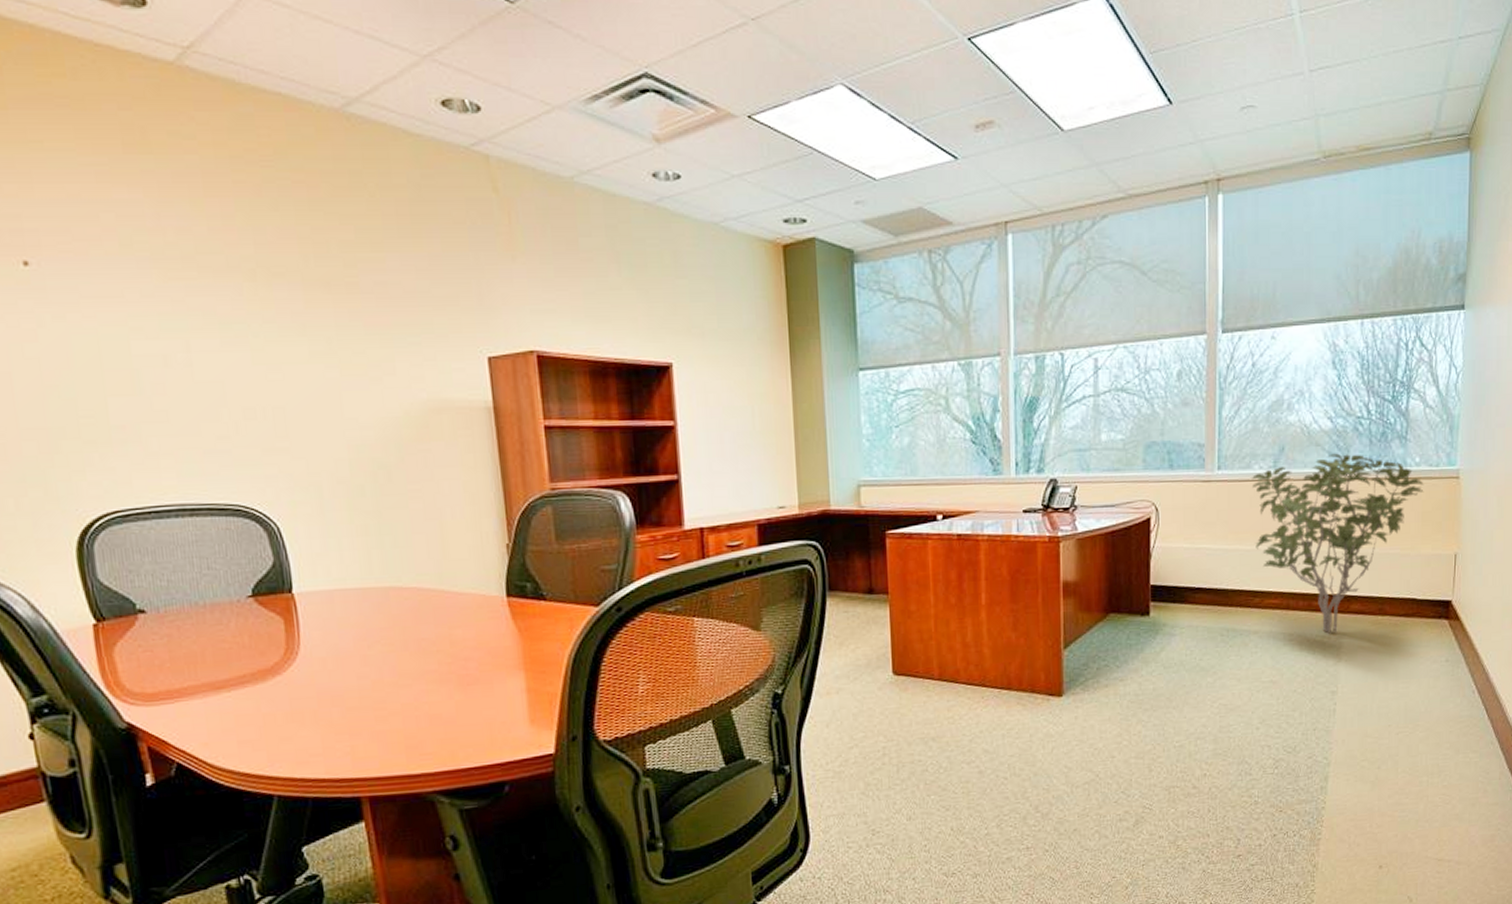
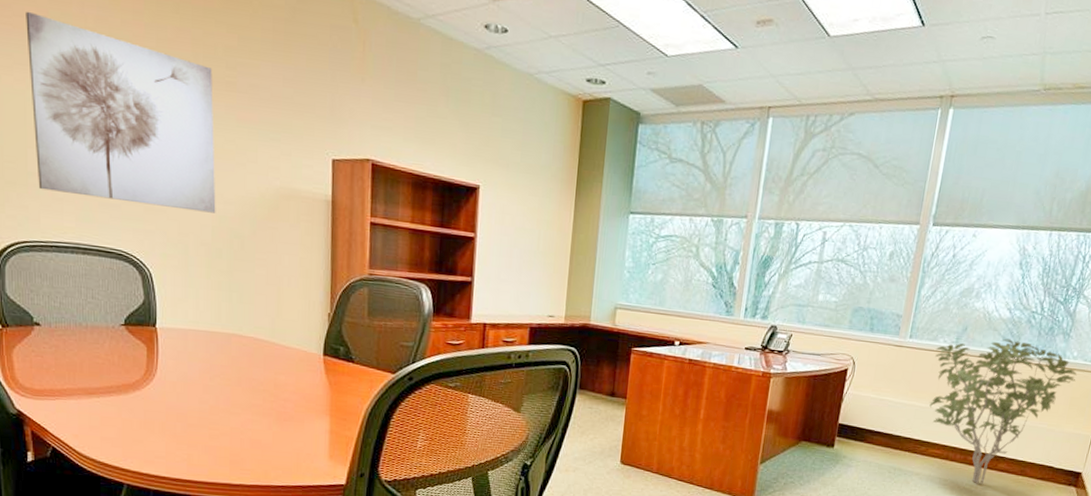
wall art: none [88,233,352,445] -> present [26,11,216,213]

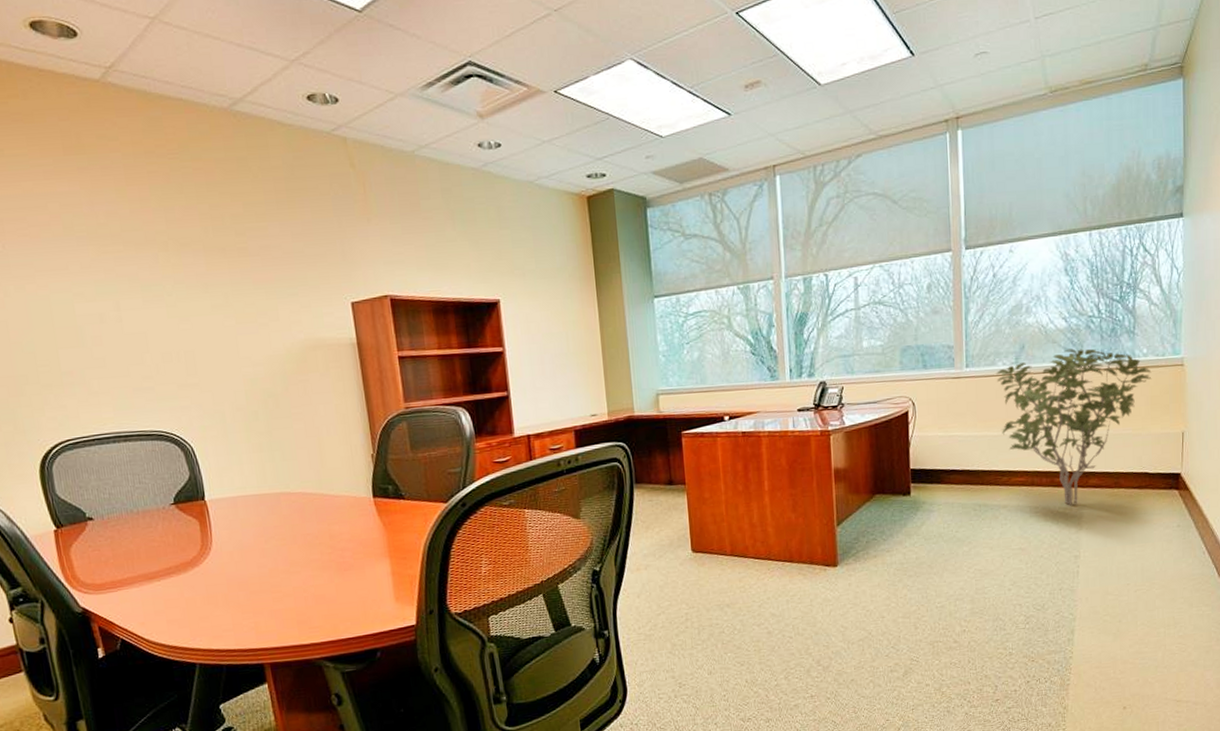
wall art: present [26,11,216,213] -> none [40,219,247,387]

